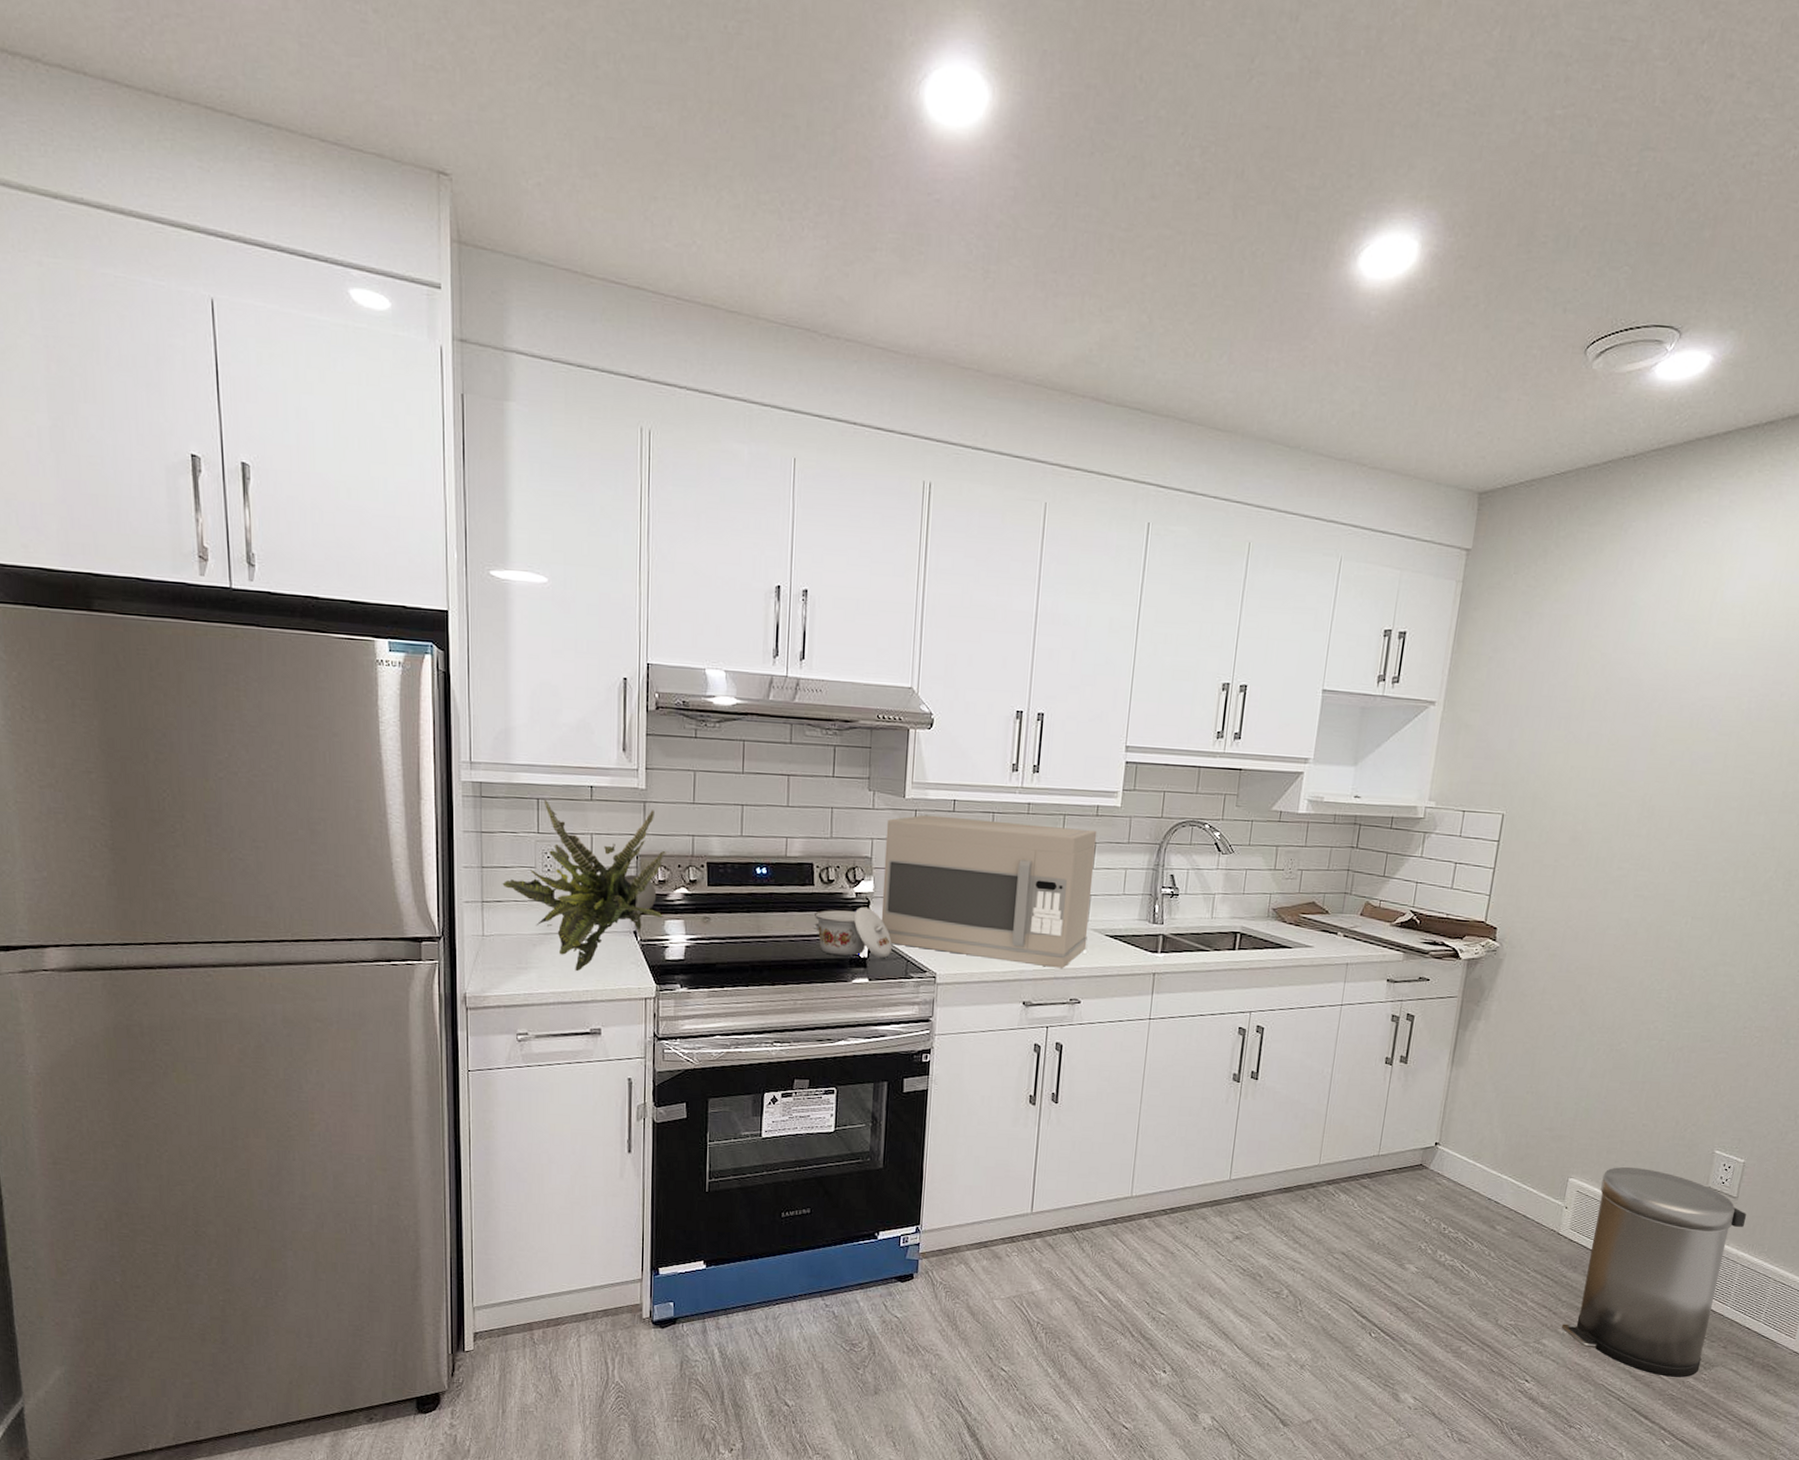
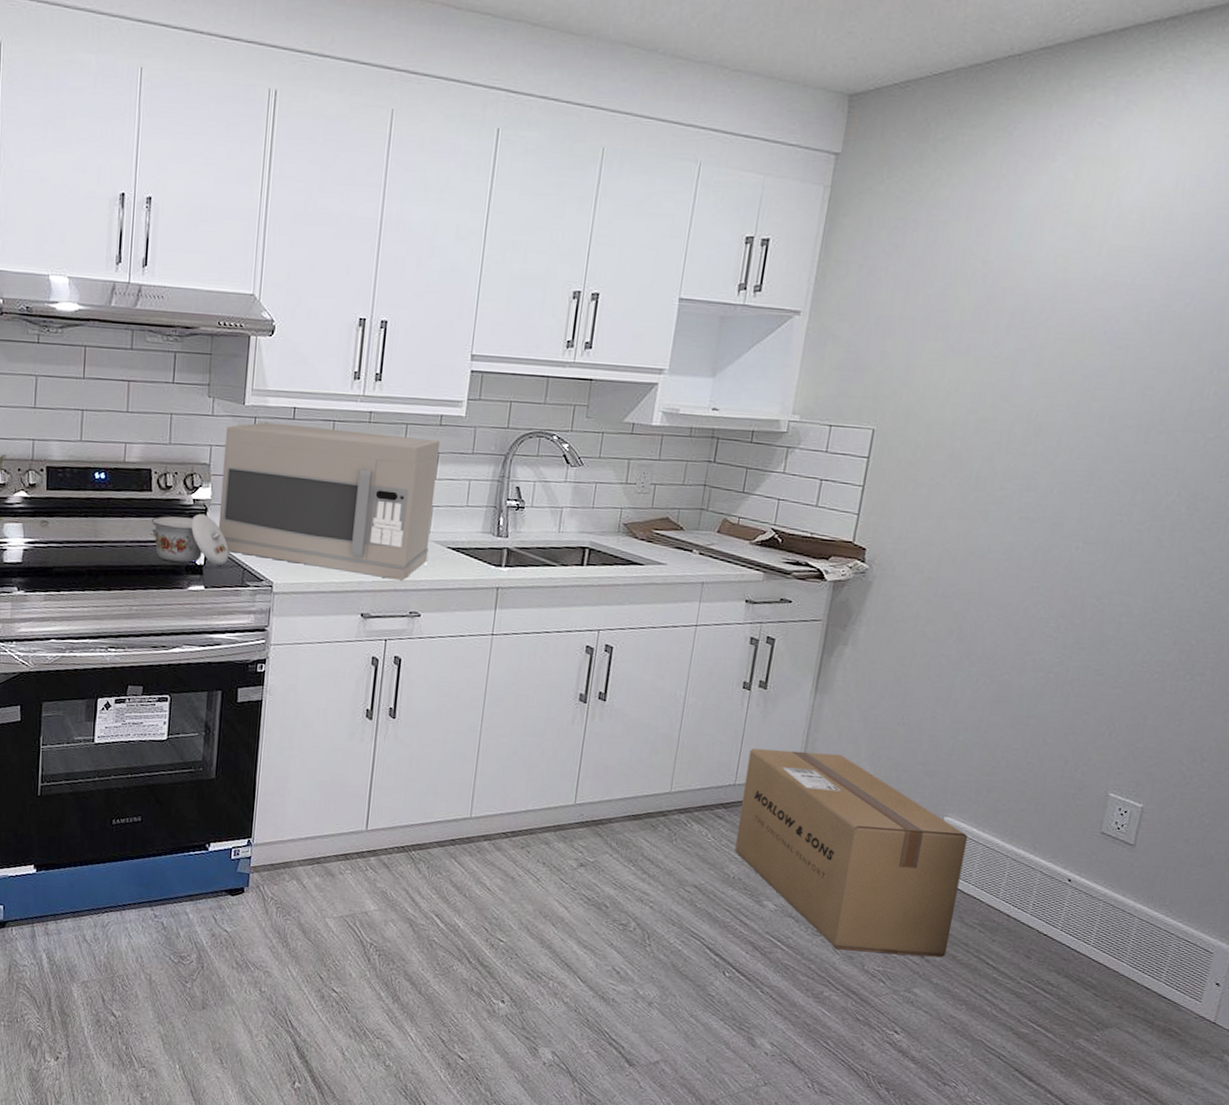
box: none [1379,1120,1590,1310] -> present [735,748,968,958]
pedal bin: present [1561,1167,1747,1377] -> none [935,807,1145,1038]

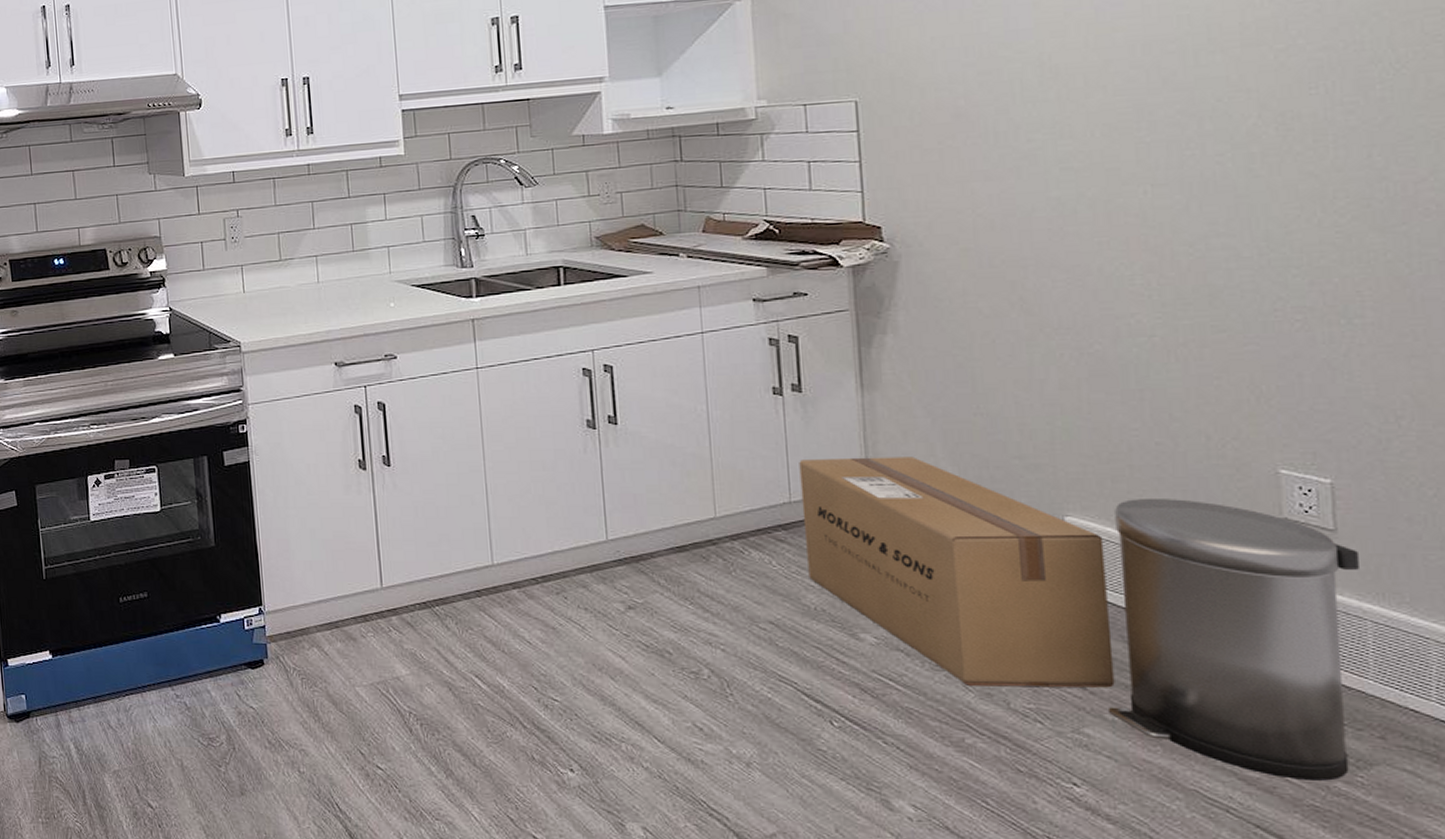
cooking pot: present [149,513,229,567] -> none [113,284,192,334]
microwave: present [218,422,441,580] -> none [170,181,393,325]
pedal bin: none [935,807,1145,1038] -> present [1107,499,1359,781]

